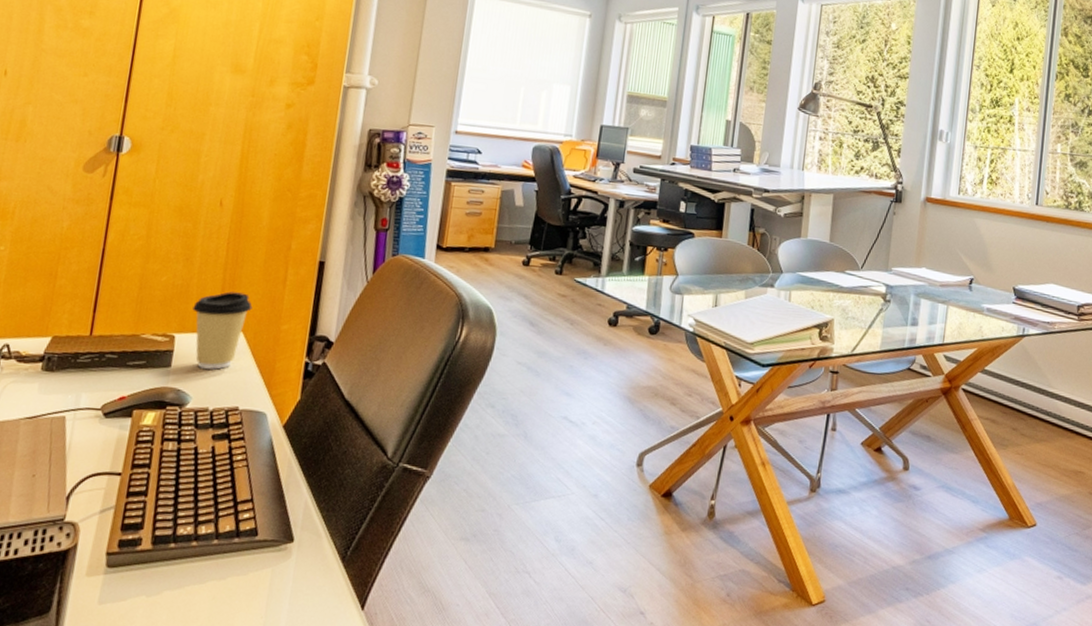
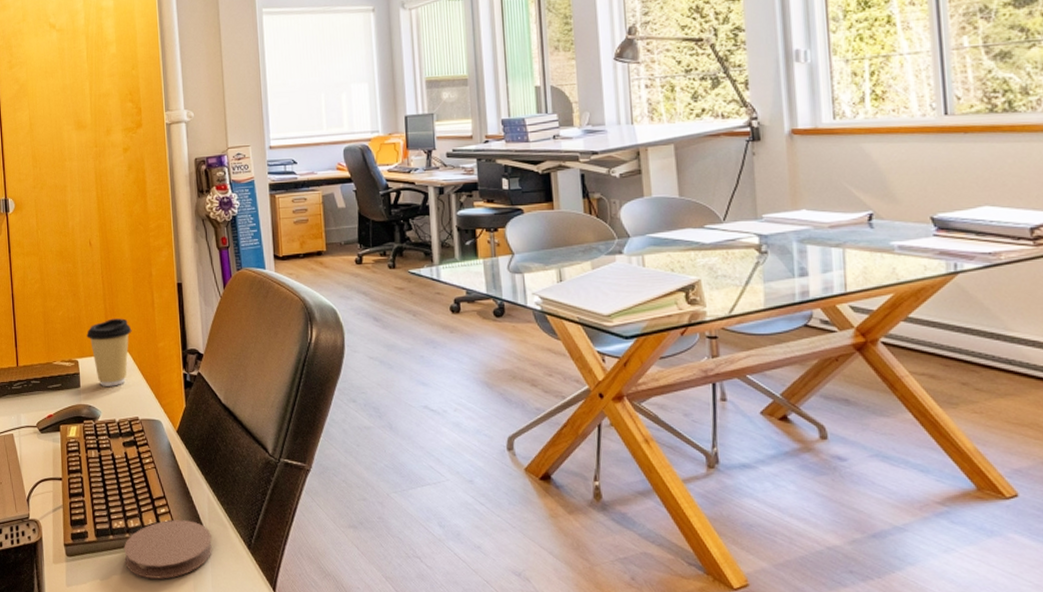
coaster: none [183,526,301,595] -> present [124,519,212,579]

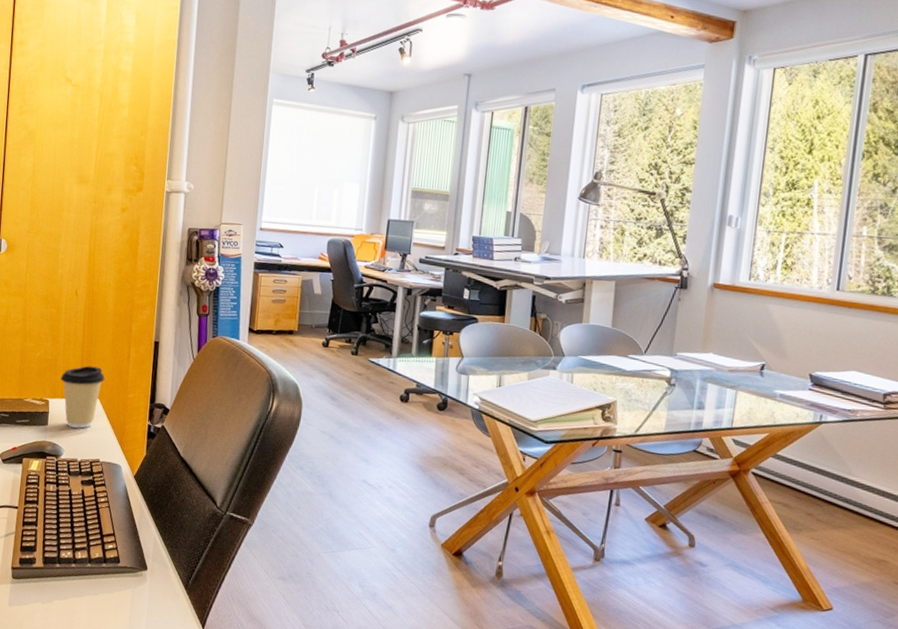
coaster: present [124,519,212,579] -> none [67,555,153,608]

